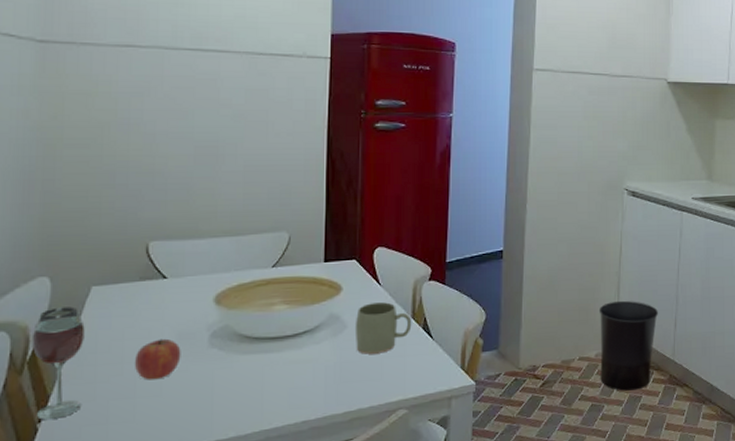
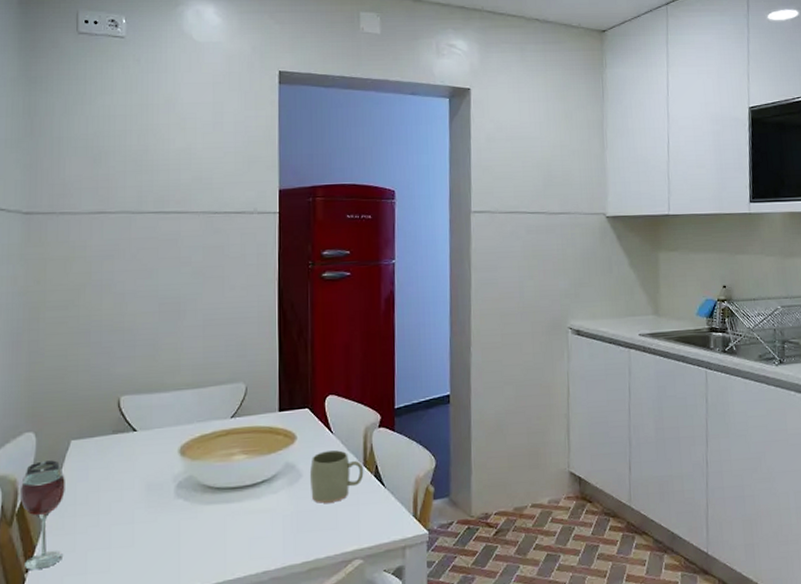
fruit: present [134,338,181,380] -> none [108,489,150,531]
waste bin: present [598,300,659,391] -> none [549,443,612,539]

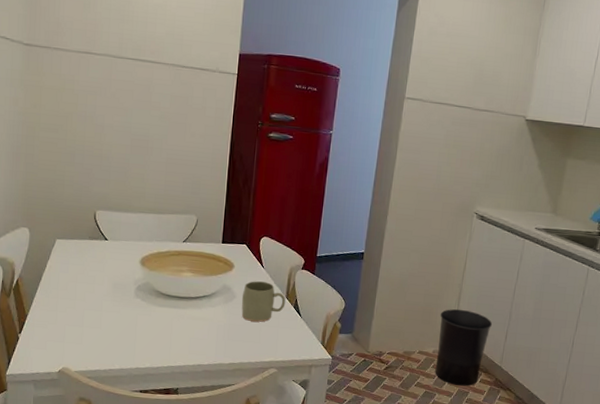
wineglass: present [19,460,65,570] -> none [16,251,51,333]
waste bin: none [549,443,612,539] -> present [435,308,493,386]

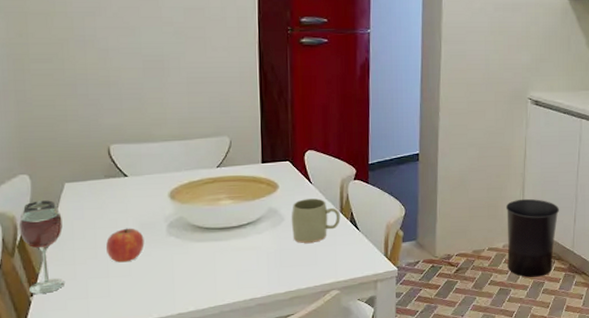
wineglass: none [16,251,51,333] -> present [18,200,64,294]
fruit: none [83,285,116,316] -> present [105,228,145,263]

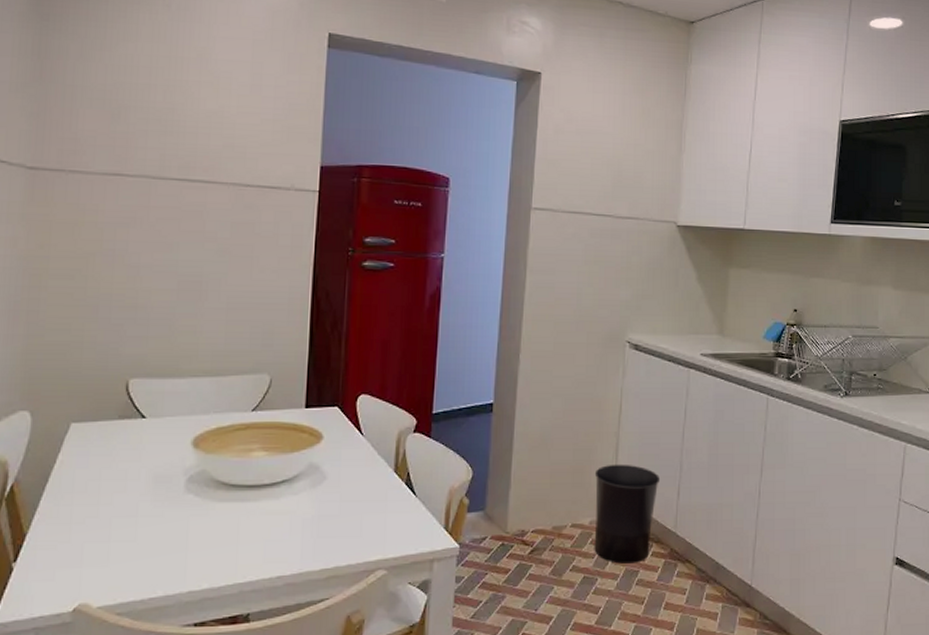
wineglass: present [18,200,64,294] -> none [9,443,63,559]
fruit: present [105,228,145,263] -> none [109,481,157,524]
mug: present [291,198,341,243] -> none [334,454,394,508]

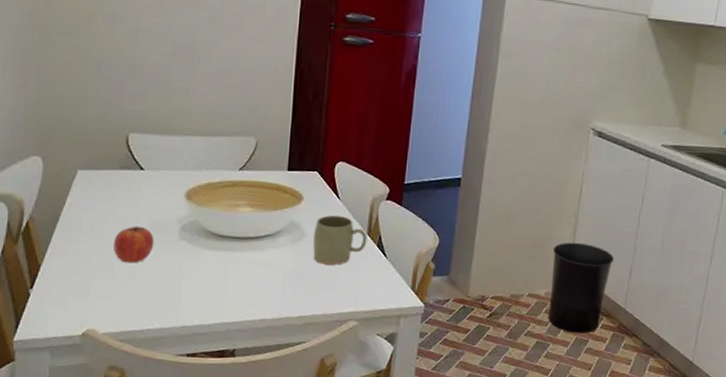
fruit: none [109,481,157,524] -> present [112,226,154,264]
mug: none [334,454,394,508] -> present [312,215,368,265]

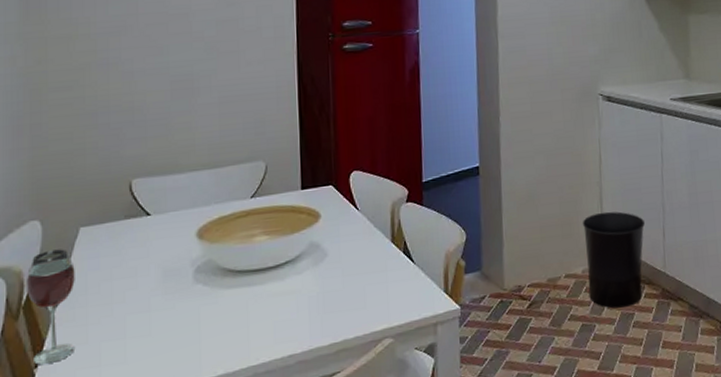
wineglass: none [25,186,71,287] -> present [25,249,75,365]
fruit: present [112,226,154,264] -> none [123,276,168,320]
mug: present [312,215,368,265] -> none [335,227,392,283]

